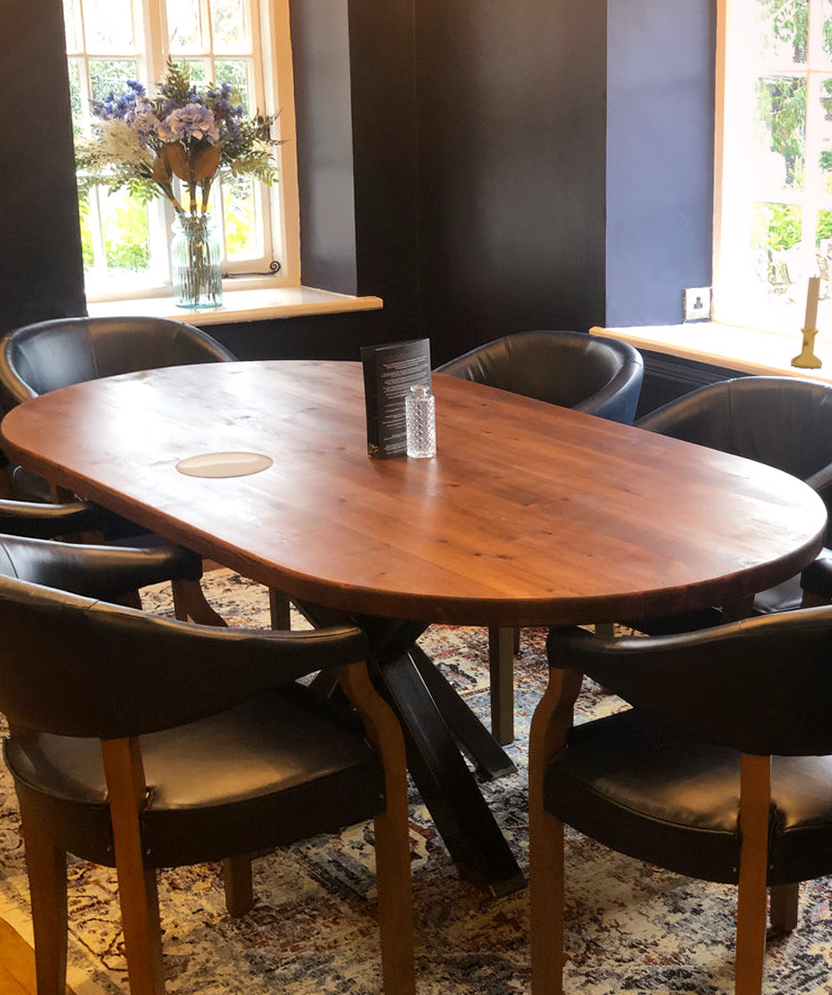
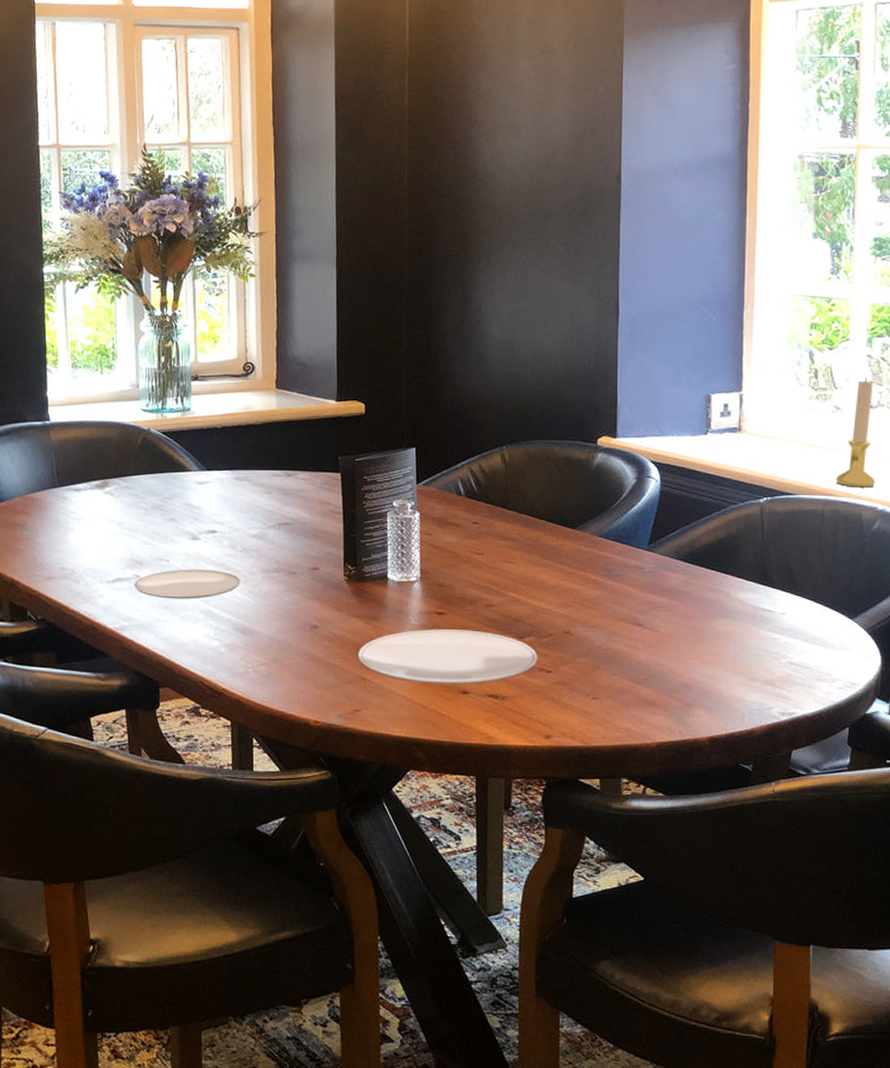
plate: none [382,499,541,549] -> present [358,629,538,686]

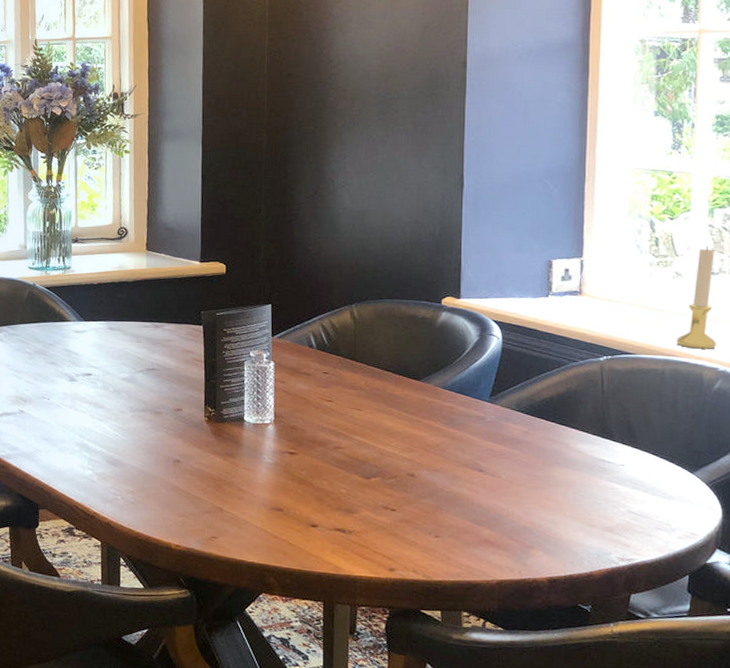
plate: present [134,569,241,599] -> none [18,406,113,433]
plate: present [358,629,538,686] -> none [216,467,383,519]

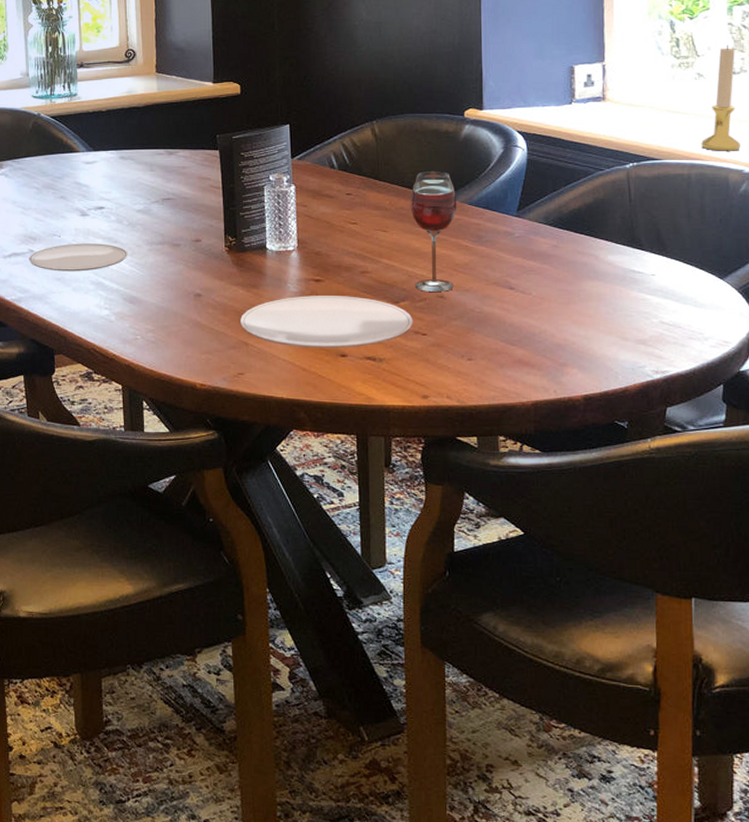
plate: none [18,406,113,433] -> present [28,243,128,272]
plate: none [216,467,383,519] -> present [240,296,413,349]
wineglass: none [385,354,431,470] -> present [410,170,457,292]

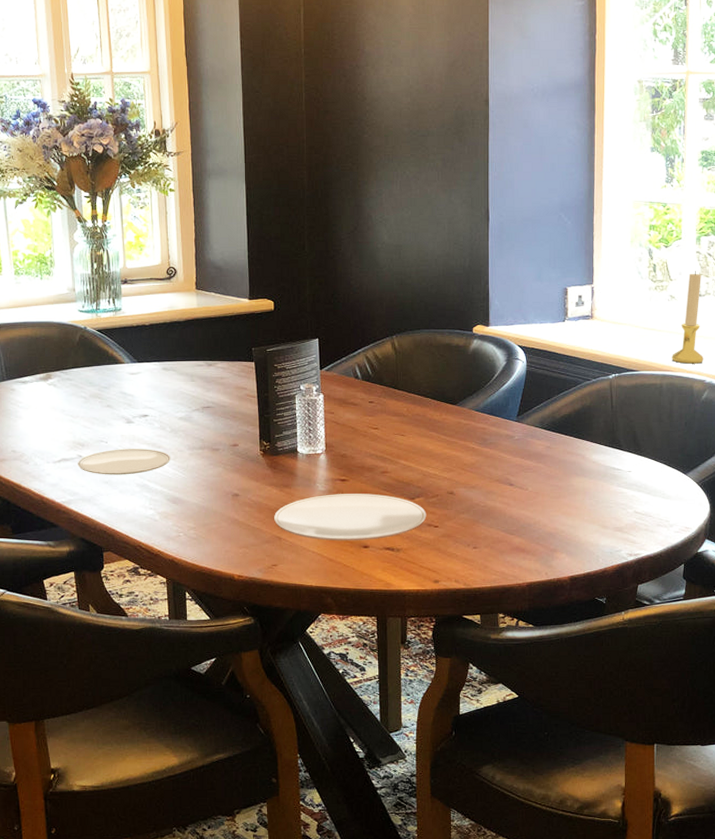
wineglass: present [410,170,457,292] -> none [425,380,466,489]

